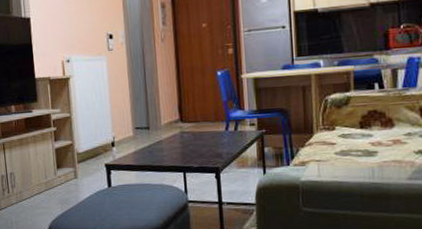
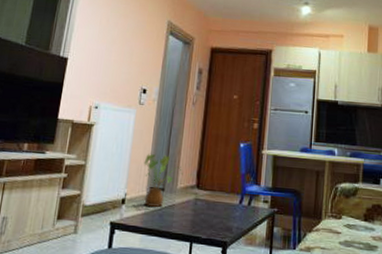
house plant: none [124,94,165,145] -> present [143,154,183,207]

